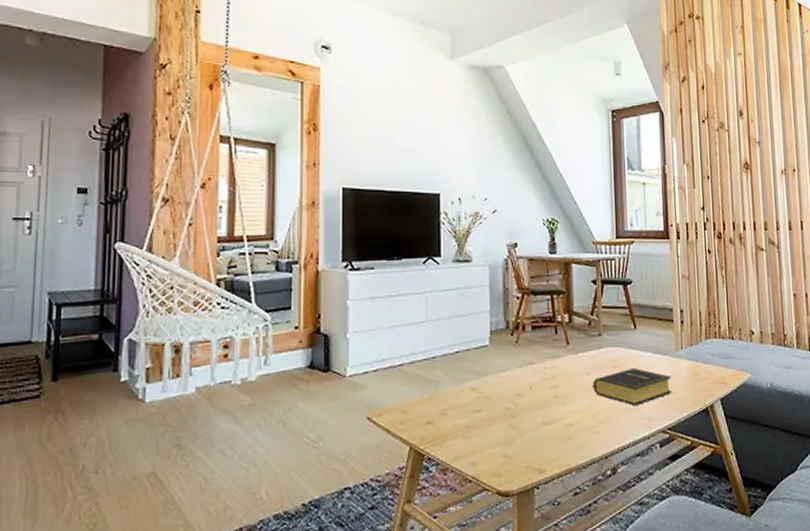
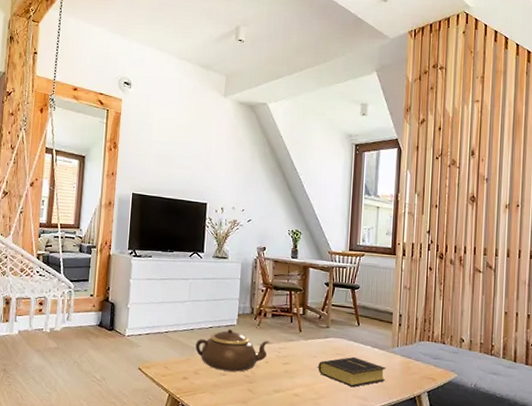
teapot: none [440,352,532,406] -> present [195,329,269,372]

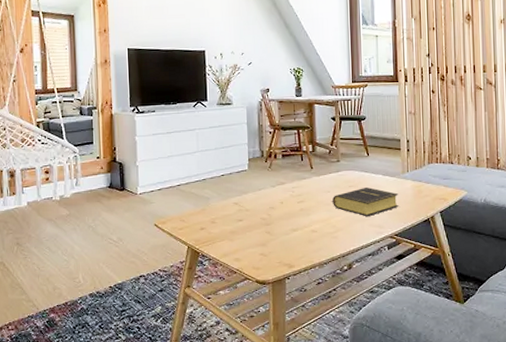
teapot: present [195,329,269,372] -> none [209,175,282,217]

